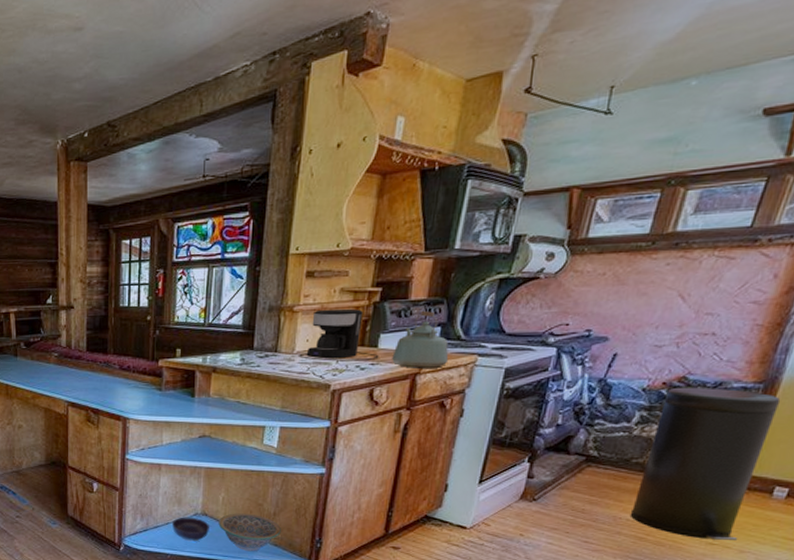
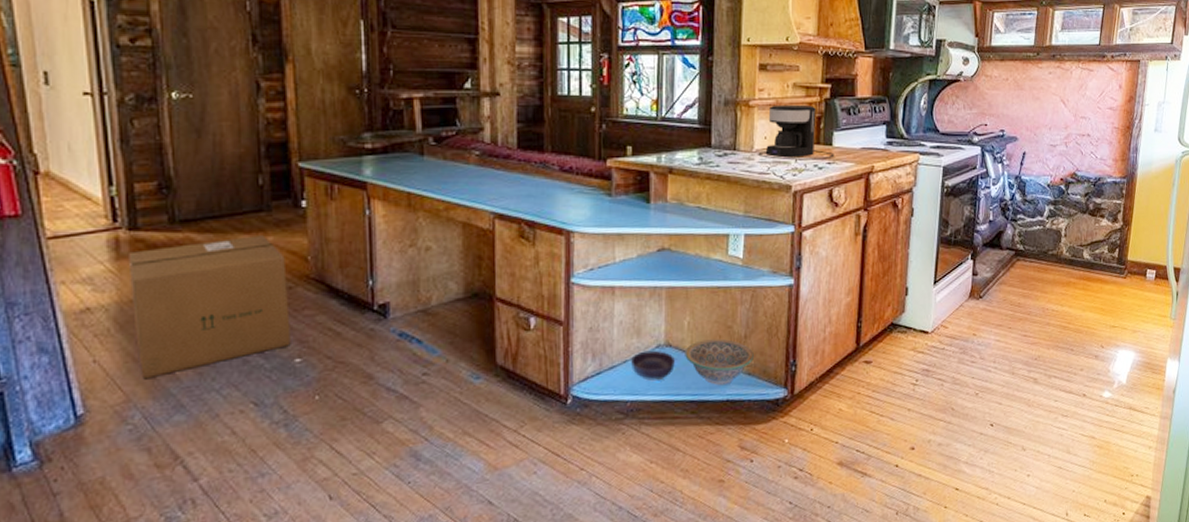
kettle: present [392,311,449,368] -> none [846,109,896,167]
pedal bin: present [631,387,781,542] -> none [1055,182,1139,324]

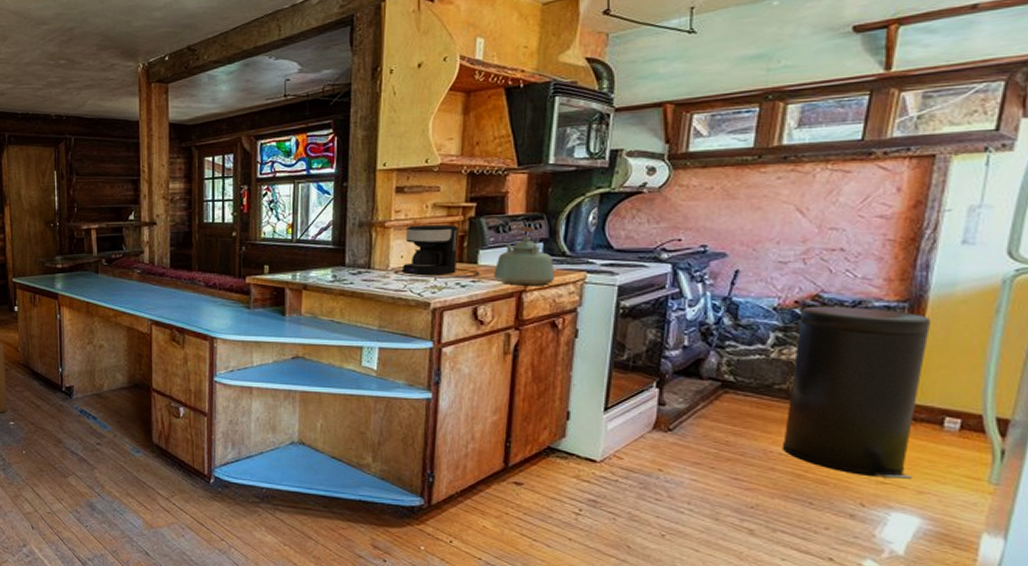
bowl: present [630,350,675,382] -> none [266,446,308,474]
ceramic bowl: present [685,339,754,386] -> none [317,442,388,486]
kettle: none [846,109,896,167] -> present [494,226,556,286]
pedal bin: none [1055,182,1139,324] -> present [783,306,932,480]

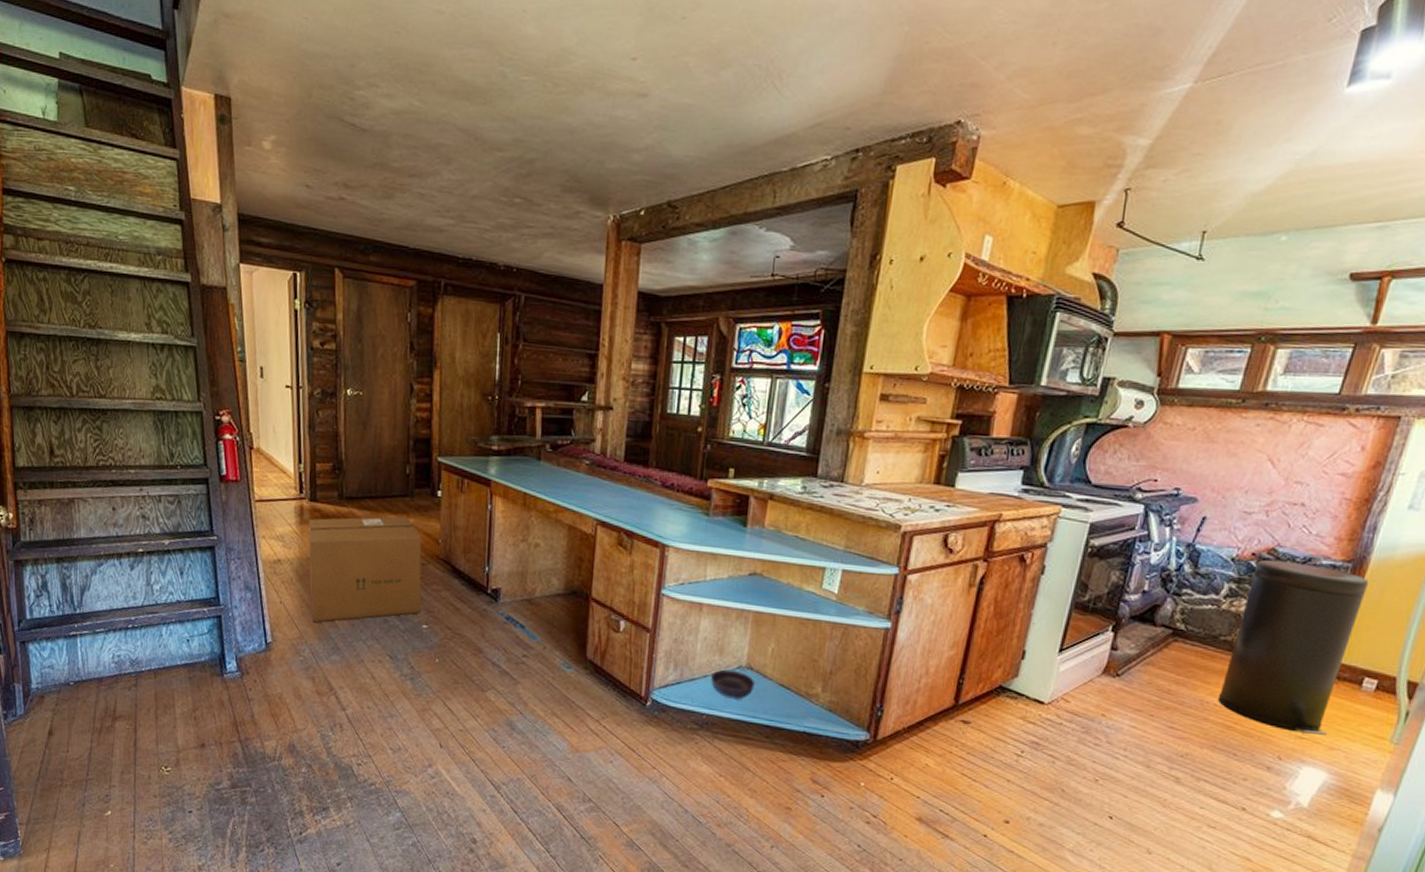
bowl: none [266,446,308,474] -> present [710,669,755,701]
coffee maker: present [394,224,480,279] -> none [867,438,956,502]
kettle: present [494,226,556,286] -> none [969,451,1031,516]

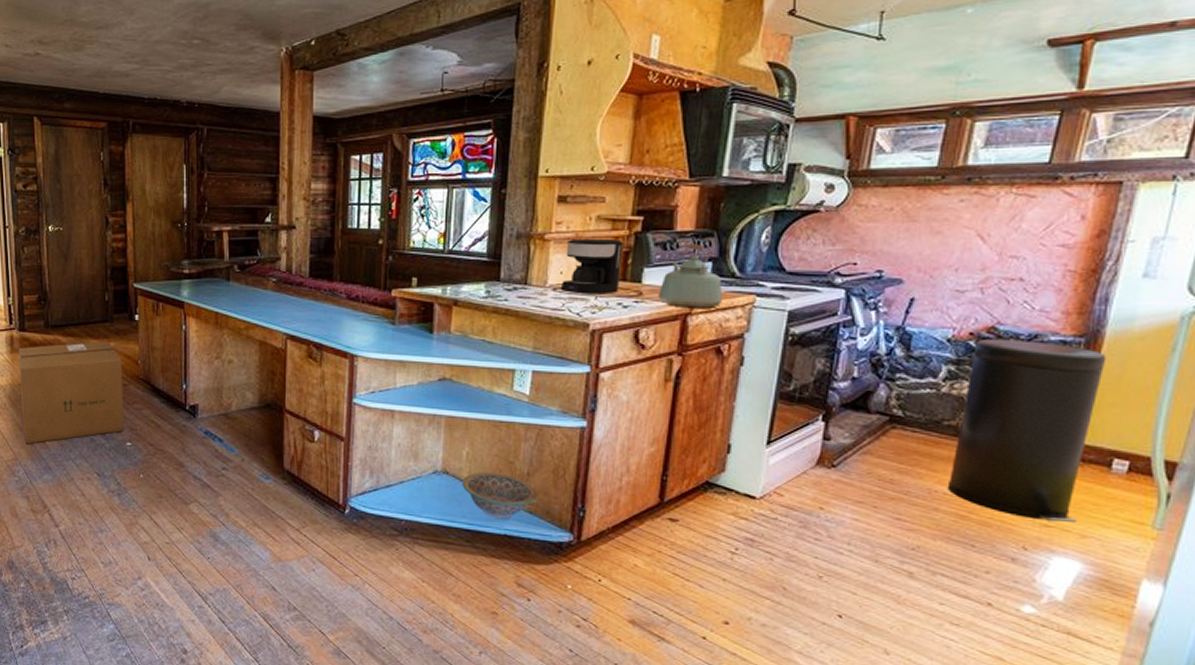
bowl: present [710,669,755,701] -> none [406,474,451,506]
ceramic bowl: none [765,668,838,717] -> present [462,472,536,520]
coffee maker: none [867,438,956,502] -> present [552,238,644,298]
kettle: none [969,451,1031,516] -> present [658,244,723,308]

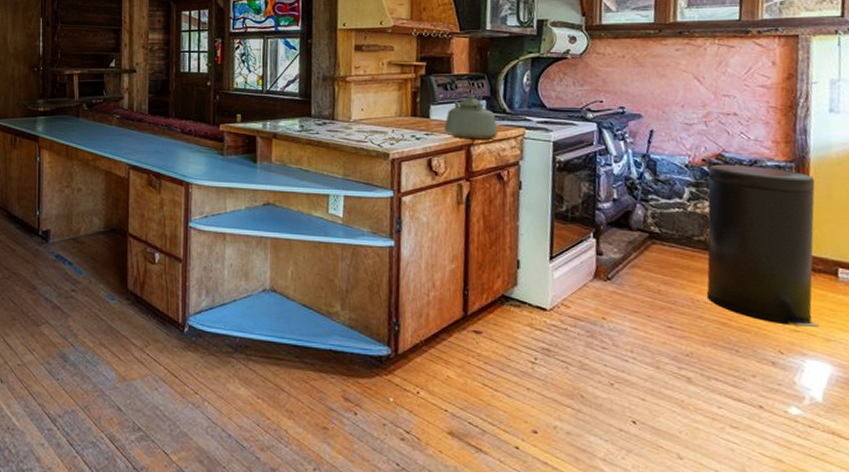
ceramic bowl: present [462,472,536,520] -> none [289,289,356,335]
coffee maker: present [552,238,644,298] -> none [356,80,432,131]

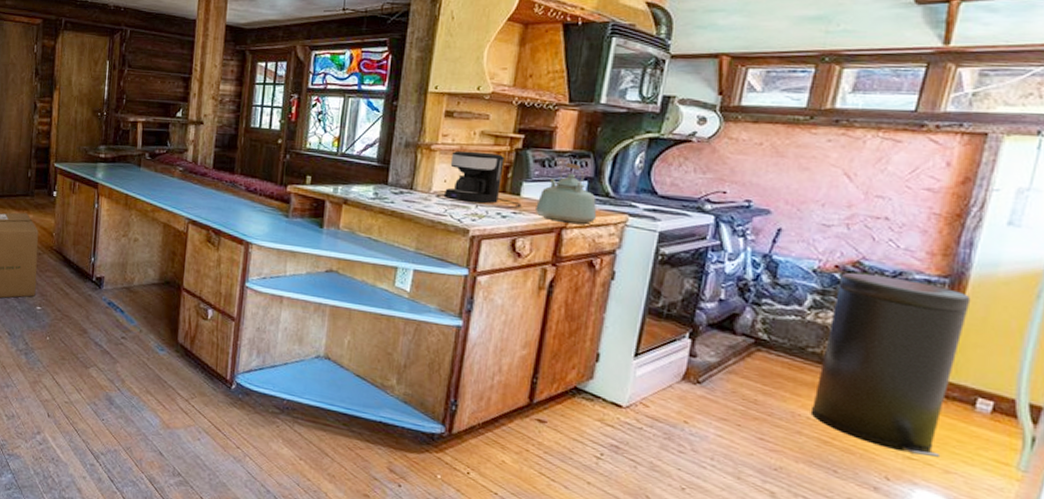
coffee maker: none [356,80,432,131] -> present [436,150,522,209]

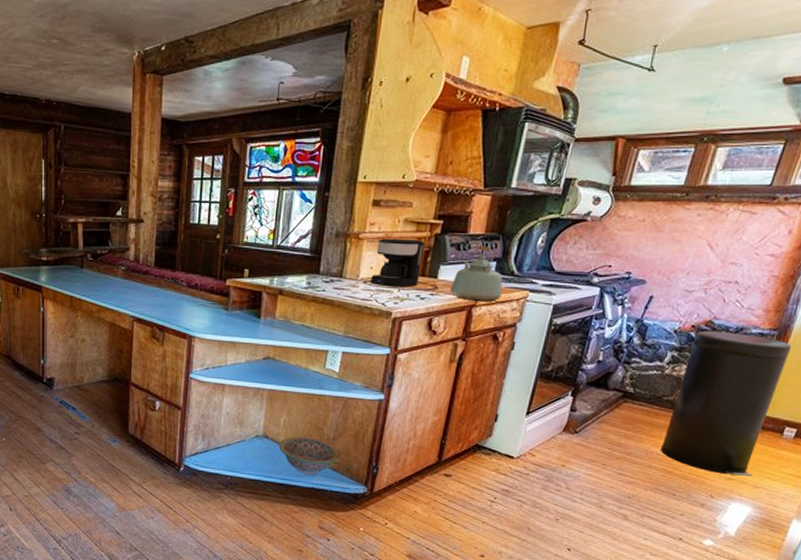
ceramic bowl: none [342,360,412,407] -> present [279,436,340,476]

